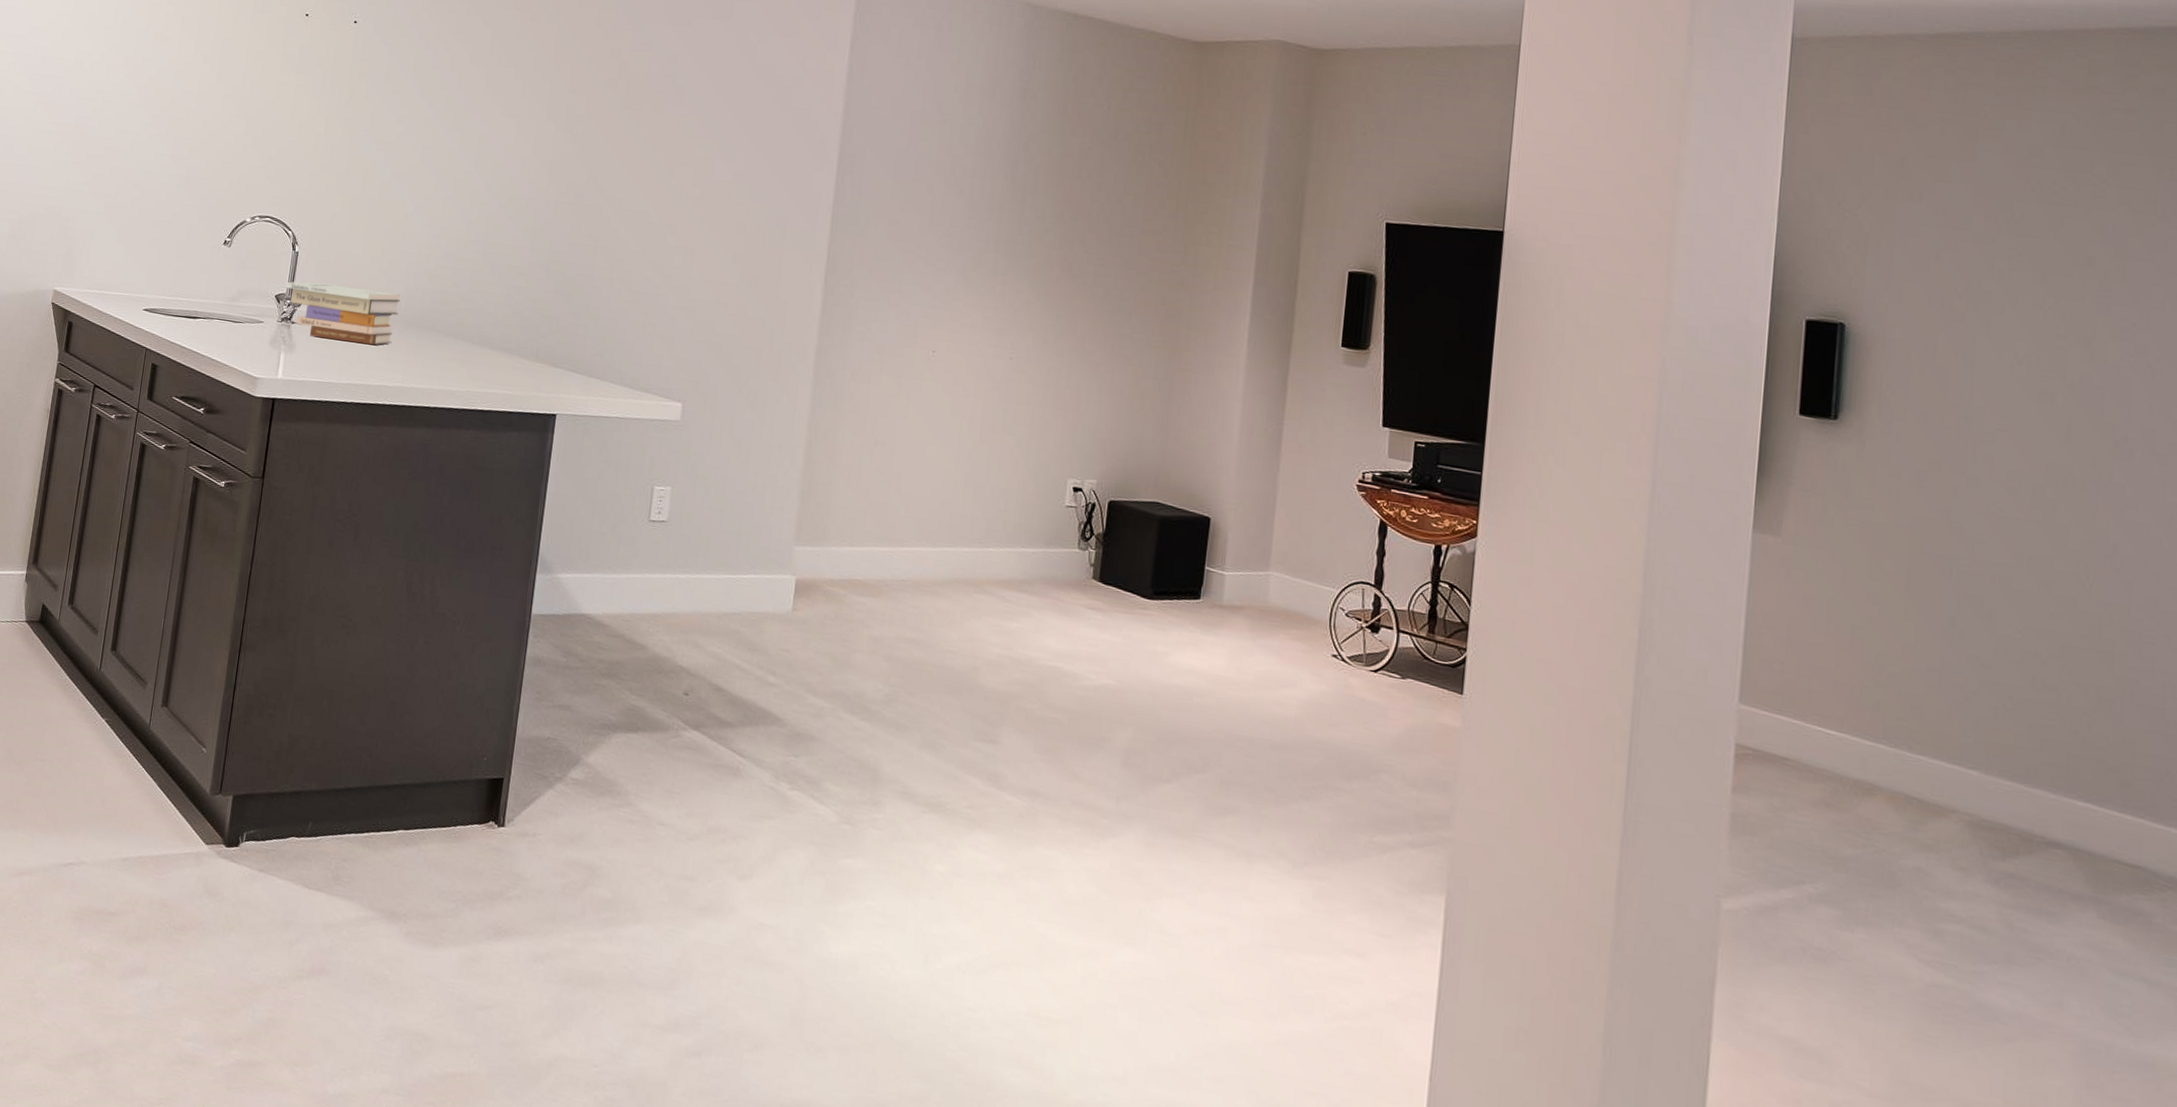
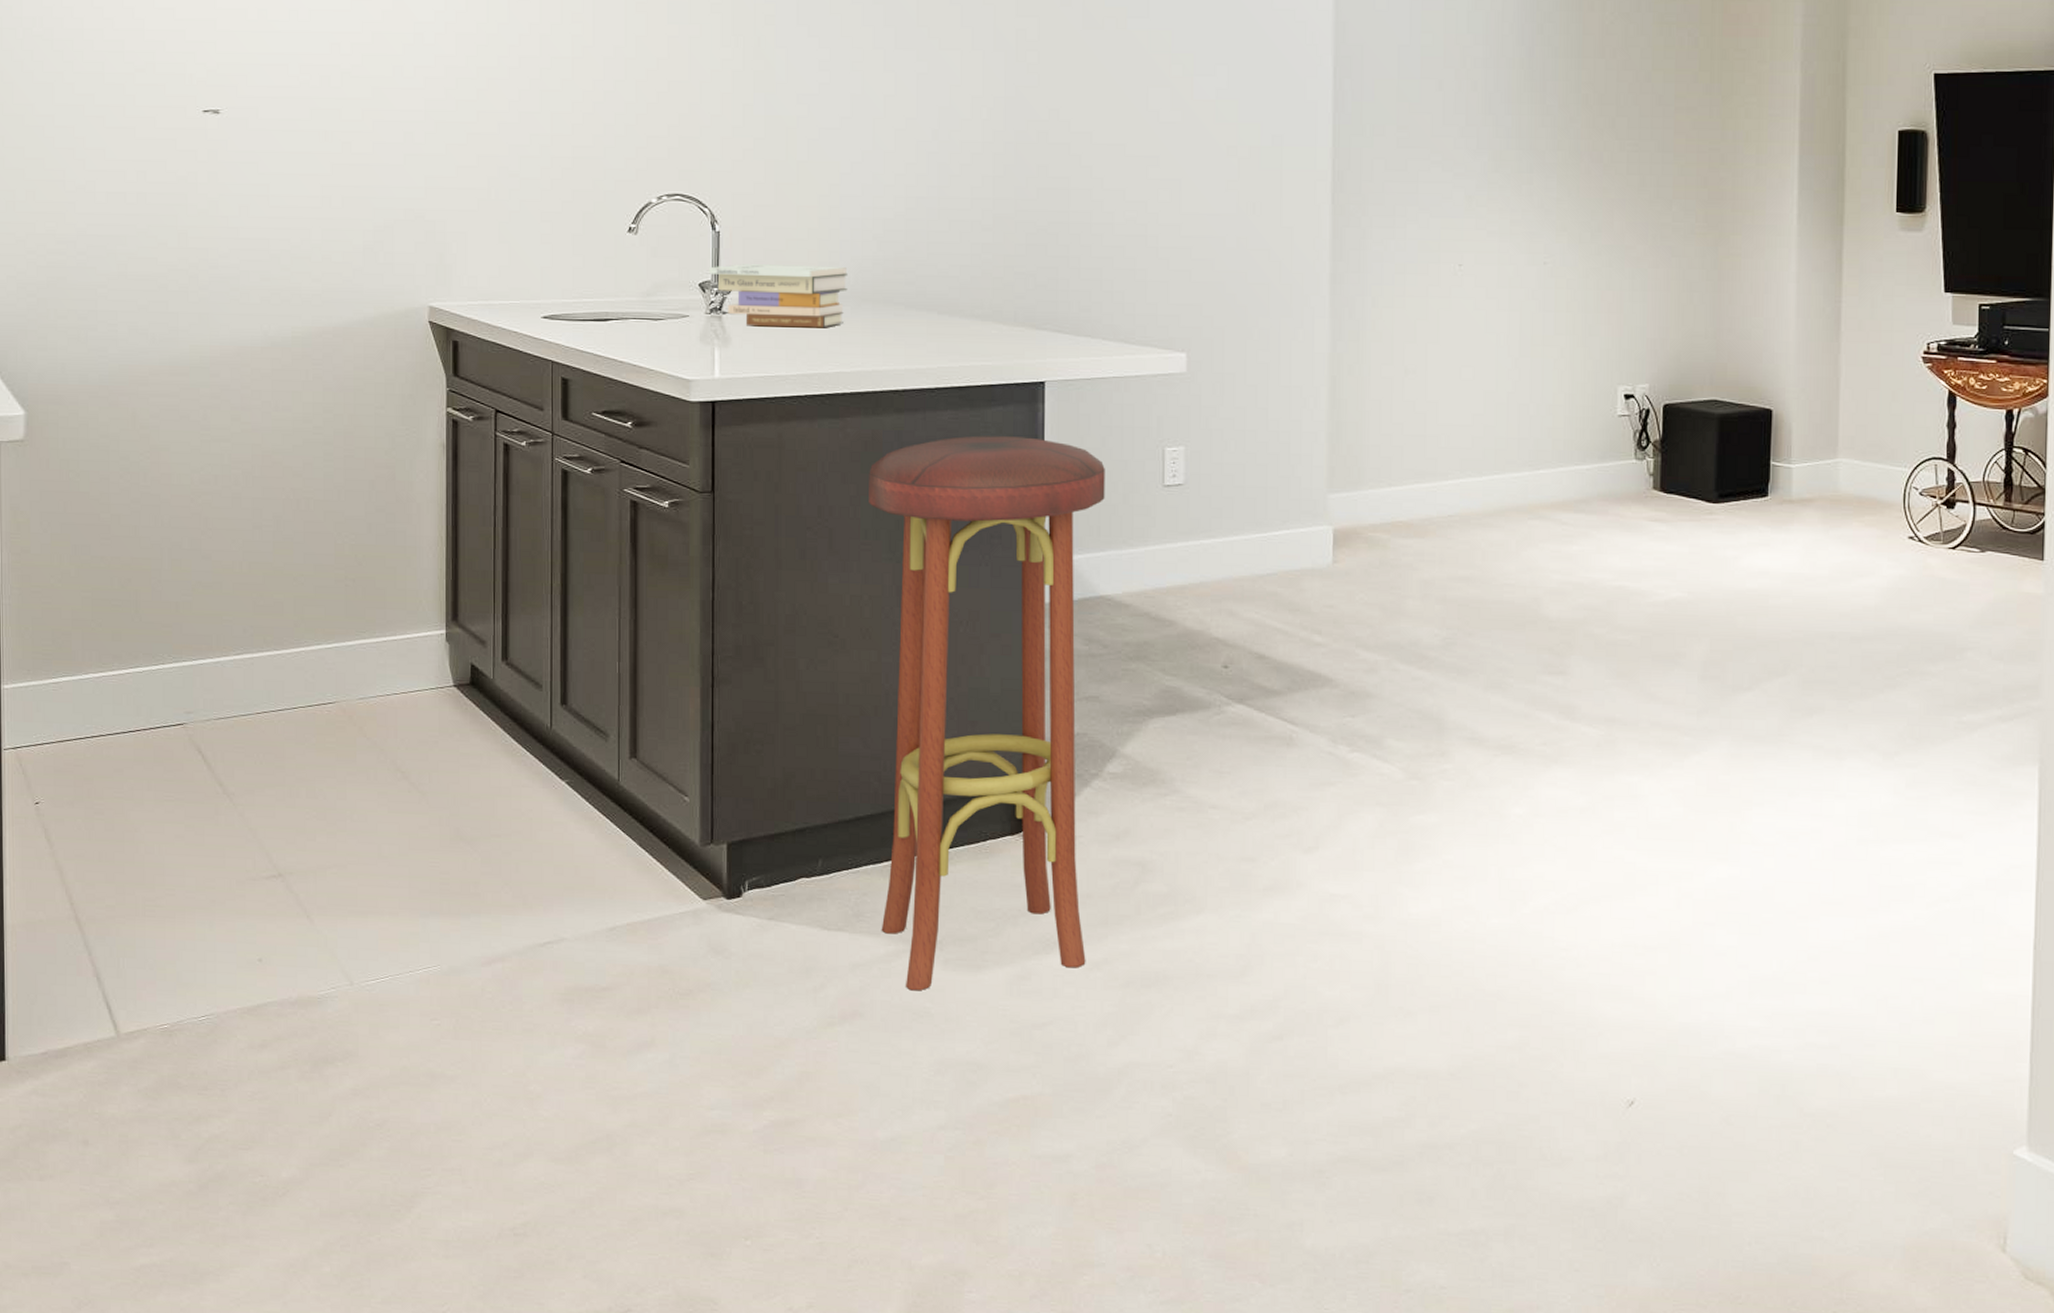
bar stool: none [354,454,600,958] -> present [869,435,1105,991]

